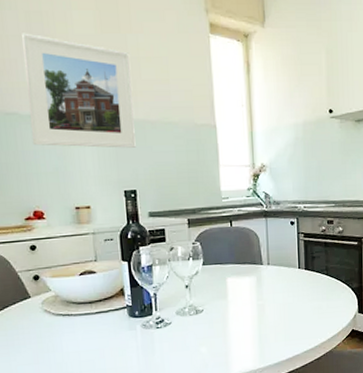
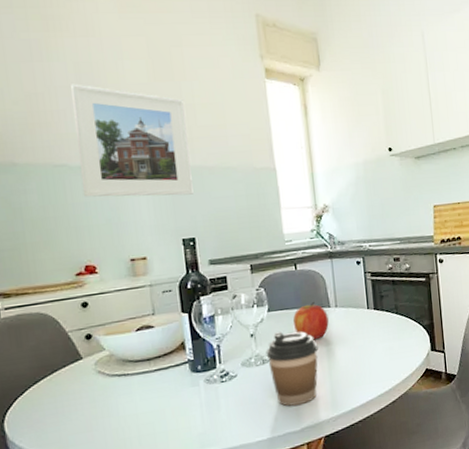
coffee cup: none [199,285,249,355] -> present [266,332,318,407]
apple: none [226,259,260,295] -> present [292,302,329,340]

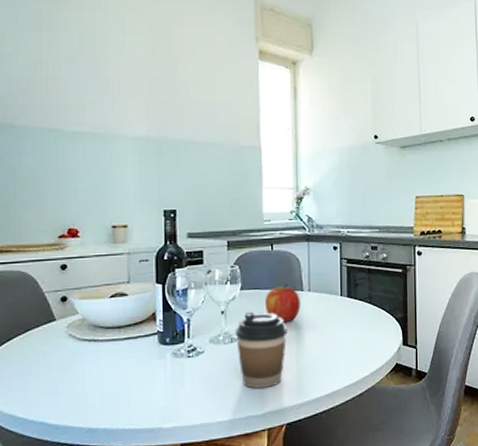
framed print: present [71,84,194,197] -> none [73,53,179,167]

